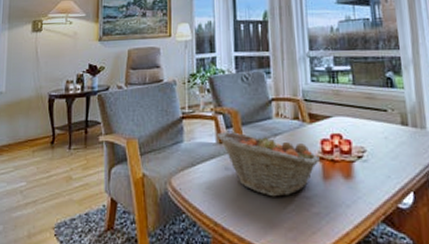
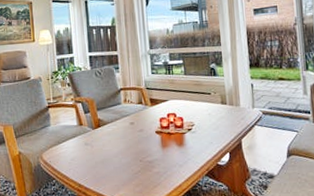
fruit basket: present [218,132,320,197] -> none [78,115,159,163]

